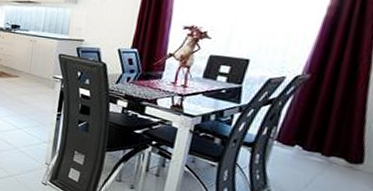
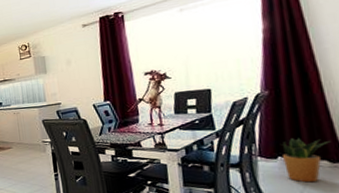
potted plant: none [298,129,355,178] -> present [281,138,330,183]

